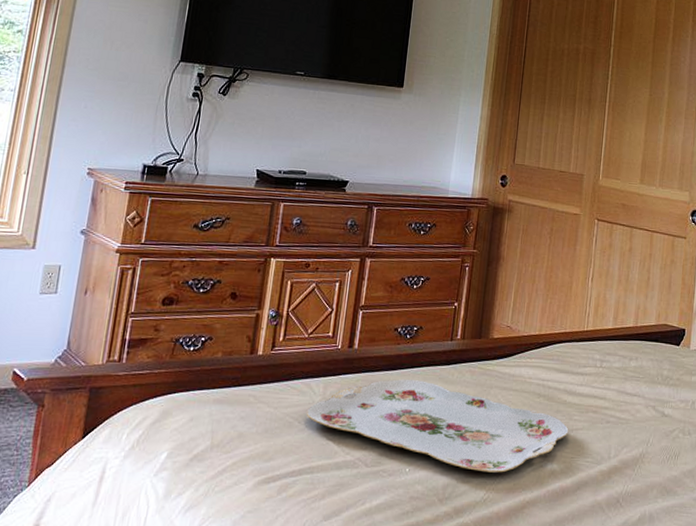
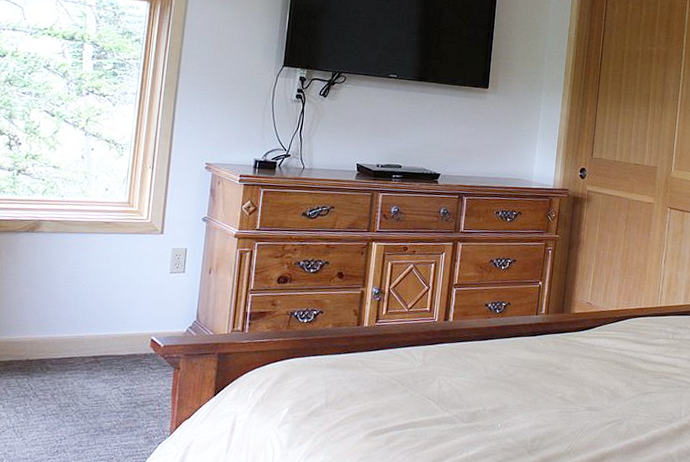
serving tray: present [306,379,569,473] -> none [408,348,644,429]

